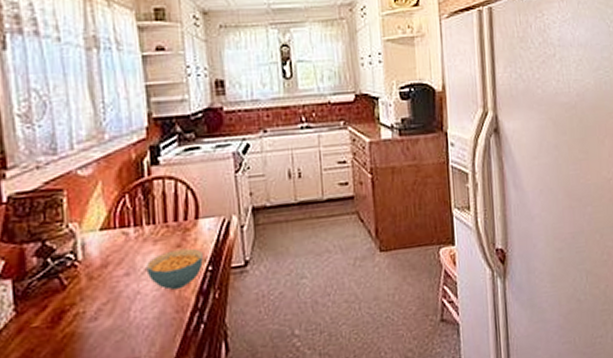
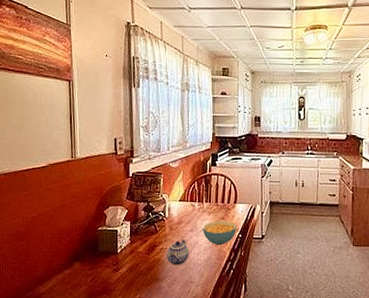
teapot: none [86,292,128,337] -> present [167,240,190,265]

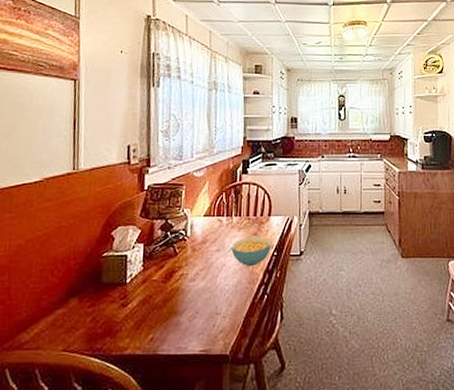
teapot: present [167,240,190,265] -> none [188,262,216,293]

